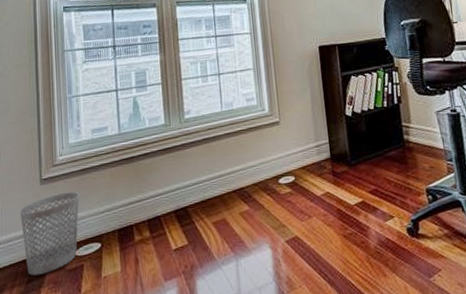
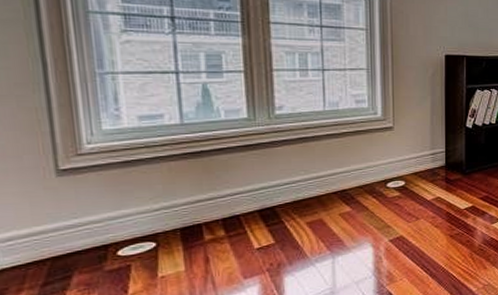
wastebasket: present [20,191,80,276] -> none [23,186,122,278]

